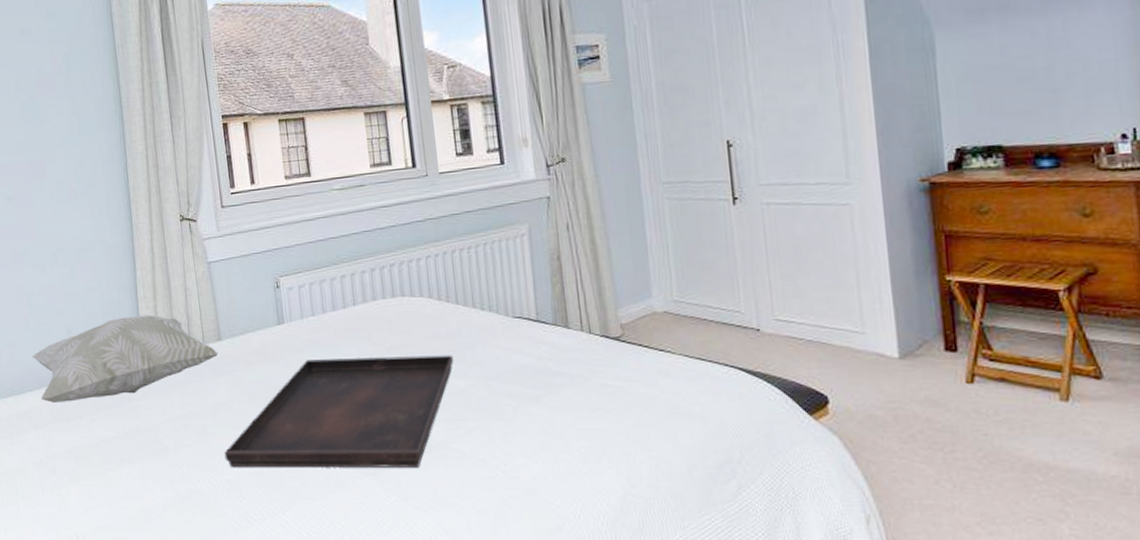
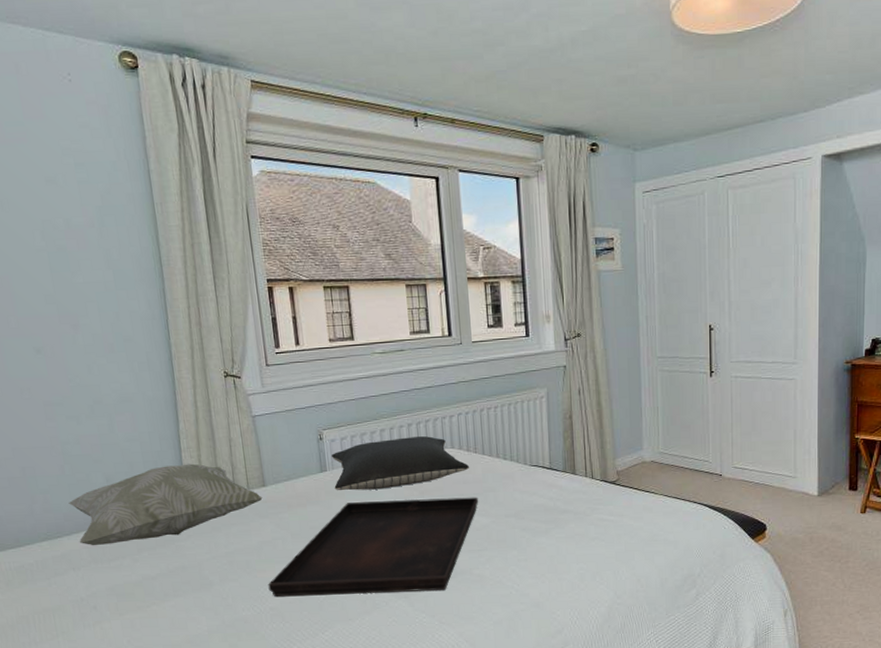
pillow: none [288,283,441,346] -> present [331,436,469,491]

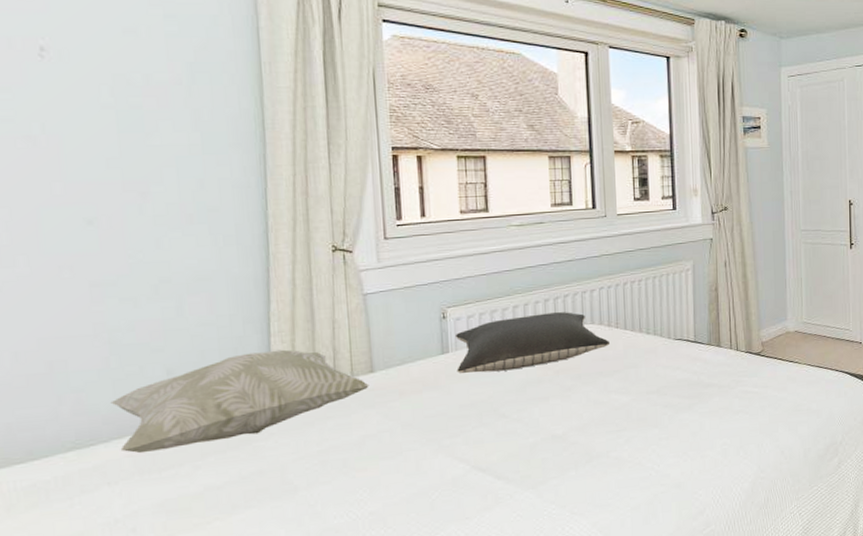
serving tray: present [268,497,479,597] -> none [369,374,619,500]

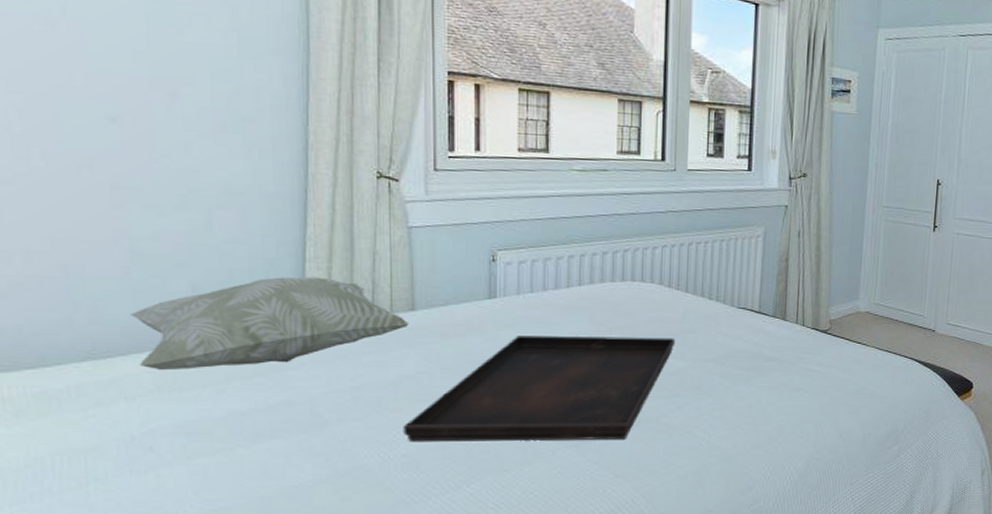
serving tray: none [369,374,619,500] -> present [403,336,676,442]
pillow: present [454,312,610,373] -> none [504,266,668,323]

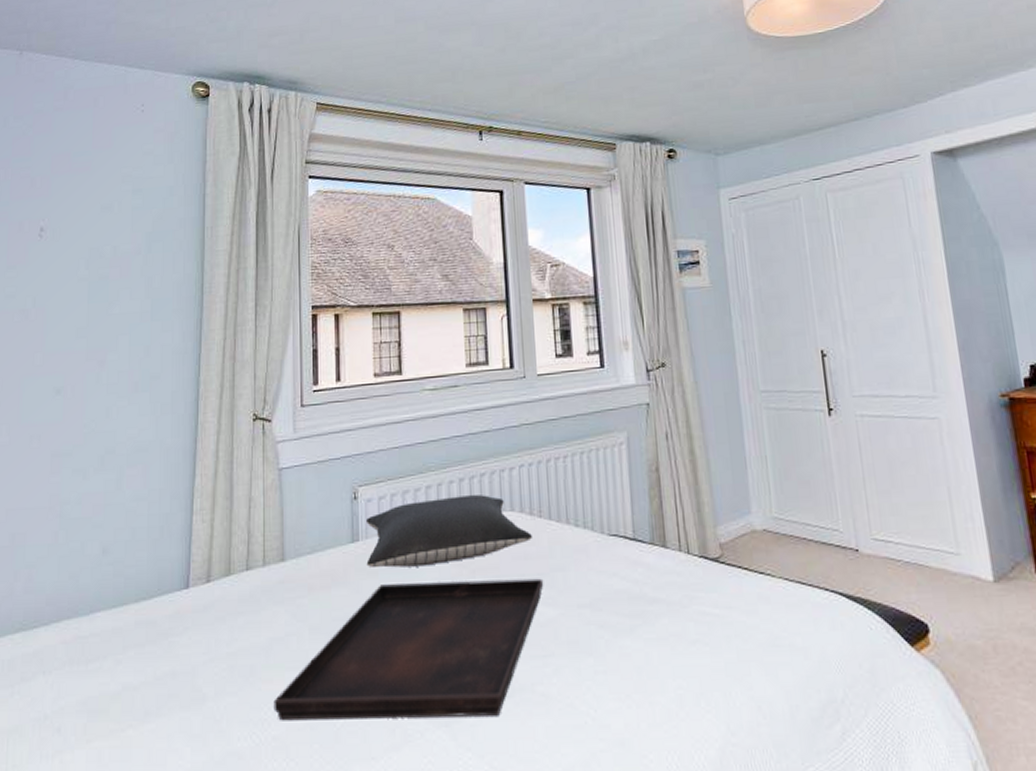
decorative pillow: present [130,276,409,371] -> none [54,530,280,641]
pillow: none [504,266,668,323] -> present [365,495,532,568]

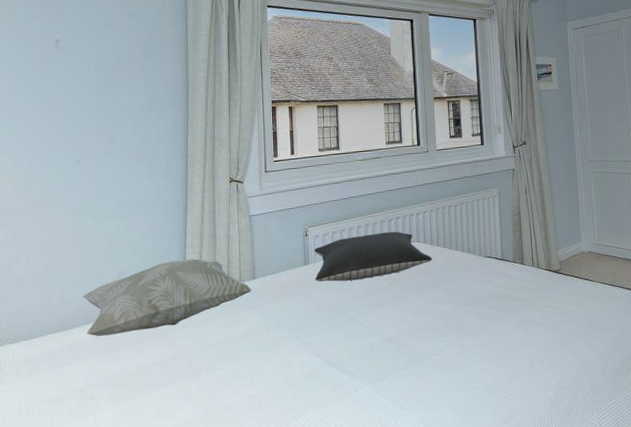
decorative pillow: none [54,530,280,641] -> present [82,259,252,337]
serving tray: present [273,578,544,721] -> none [250,286,440,385]

